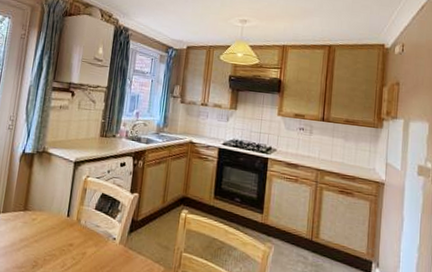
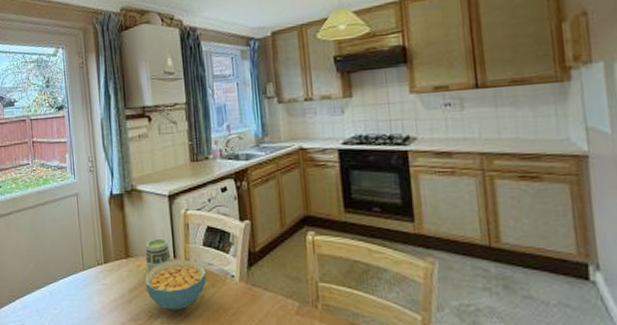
cereal bowl: none [35,218,93,263] -> present [144,259,207,311]
cup: none [41,197,66,225] -> present [145,238,171,271]

